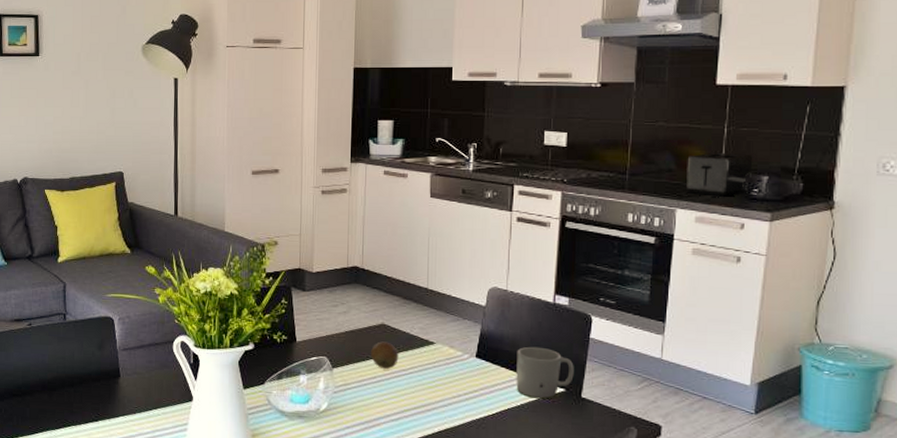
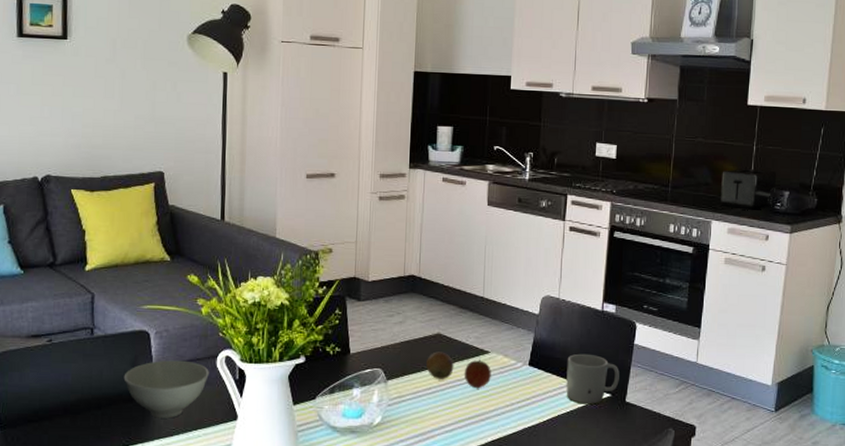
bowl: none [92,344,166,398] -> present [123,360,209,419]
fruit: none [409,348,437,379] -> present [464,358,491,389]

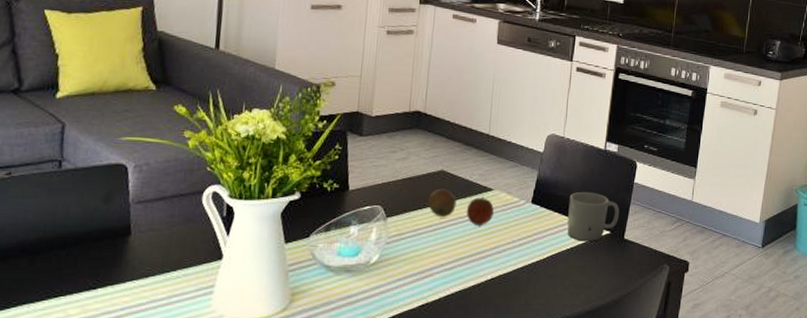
bowl: present [123,360,209,419] -> none [94,196,193,259]
toaster: present [719,168,777,211] -> none [718,17,770,58]

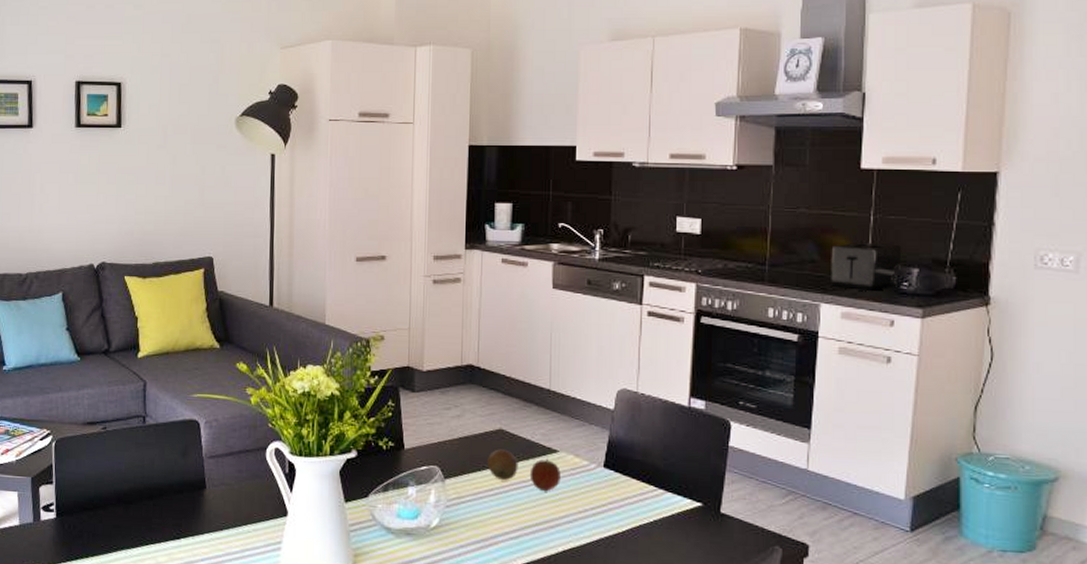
mug: present [567,191,619,242] -> none [648,455,712,515]
toaster: none [718,17,770,58] -> present [829,242,902,292]

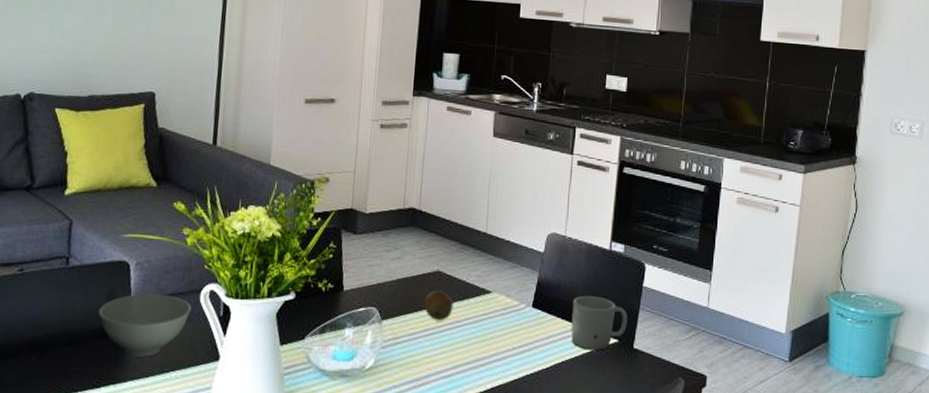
bowl: none [174,451,259,512] -> present [98,293,192,358]
fruit: present [529,457,561,492] -> none [463,298,493,332]
mug: none [648,455,712,515] -> present [571,295,627,351]
toaster: present [829,242,902,292] -> none [732,105,790,150]

